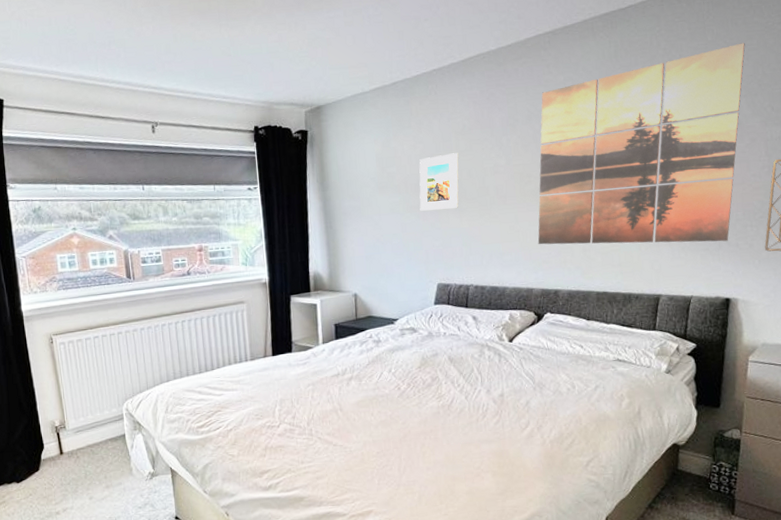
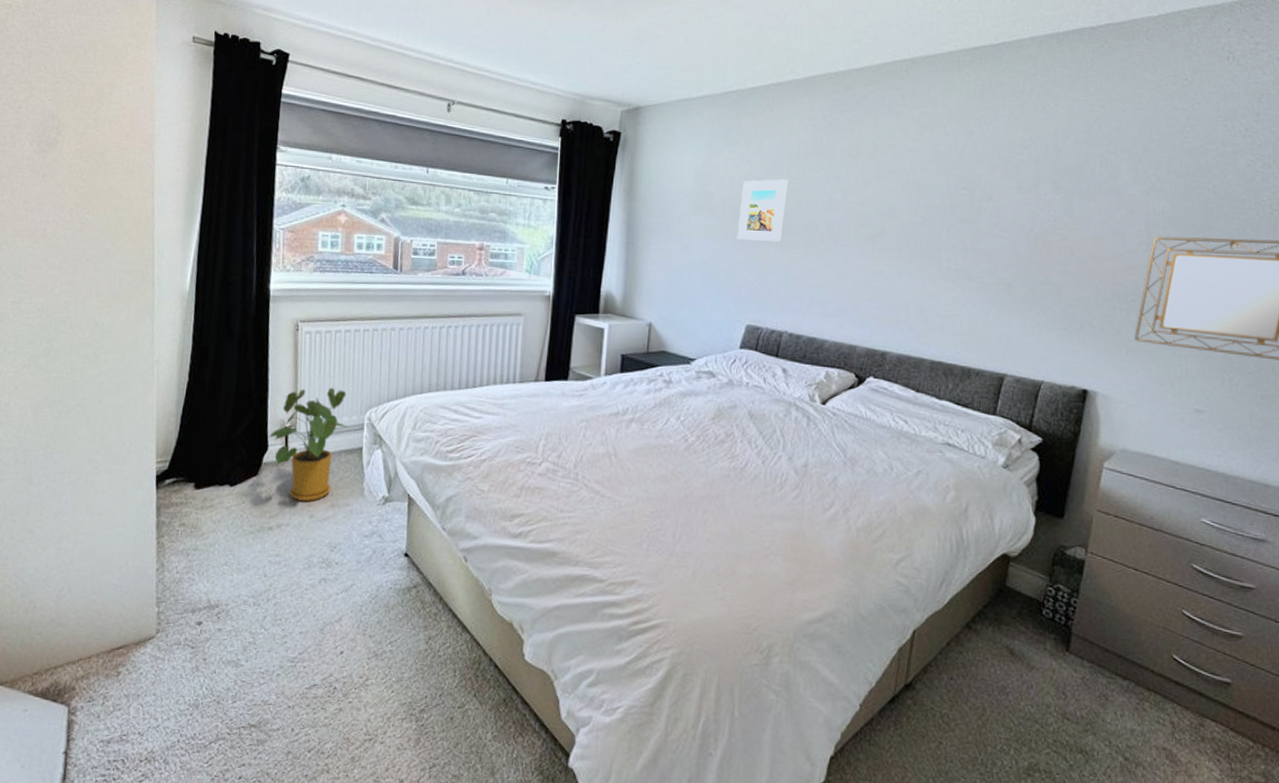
house plant: none [42,387,111,487] -> present [268,387,350,501]
wall art: present [538,42,745,245] -> none [868,100,1132,323]

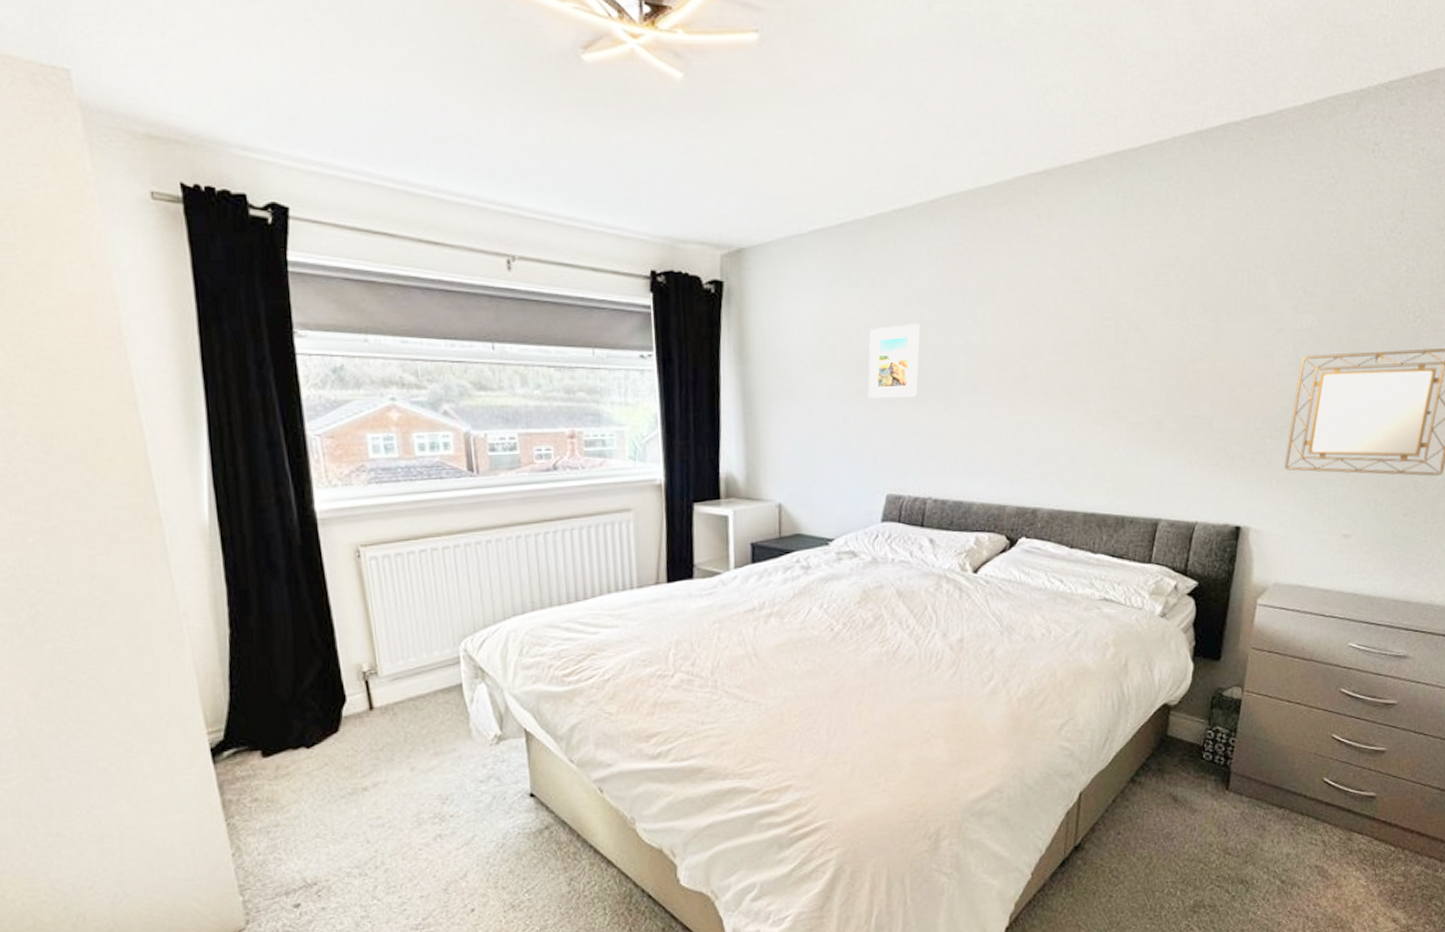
house plant: present [268,387,350,501] -> none [343,619,443,754]

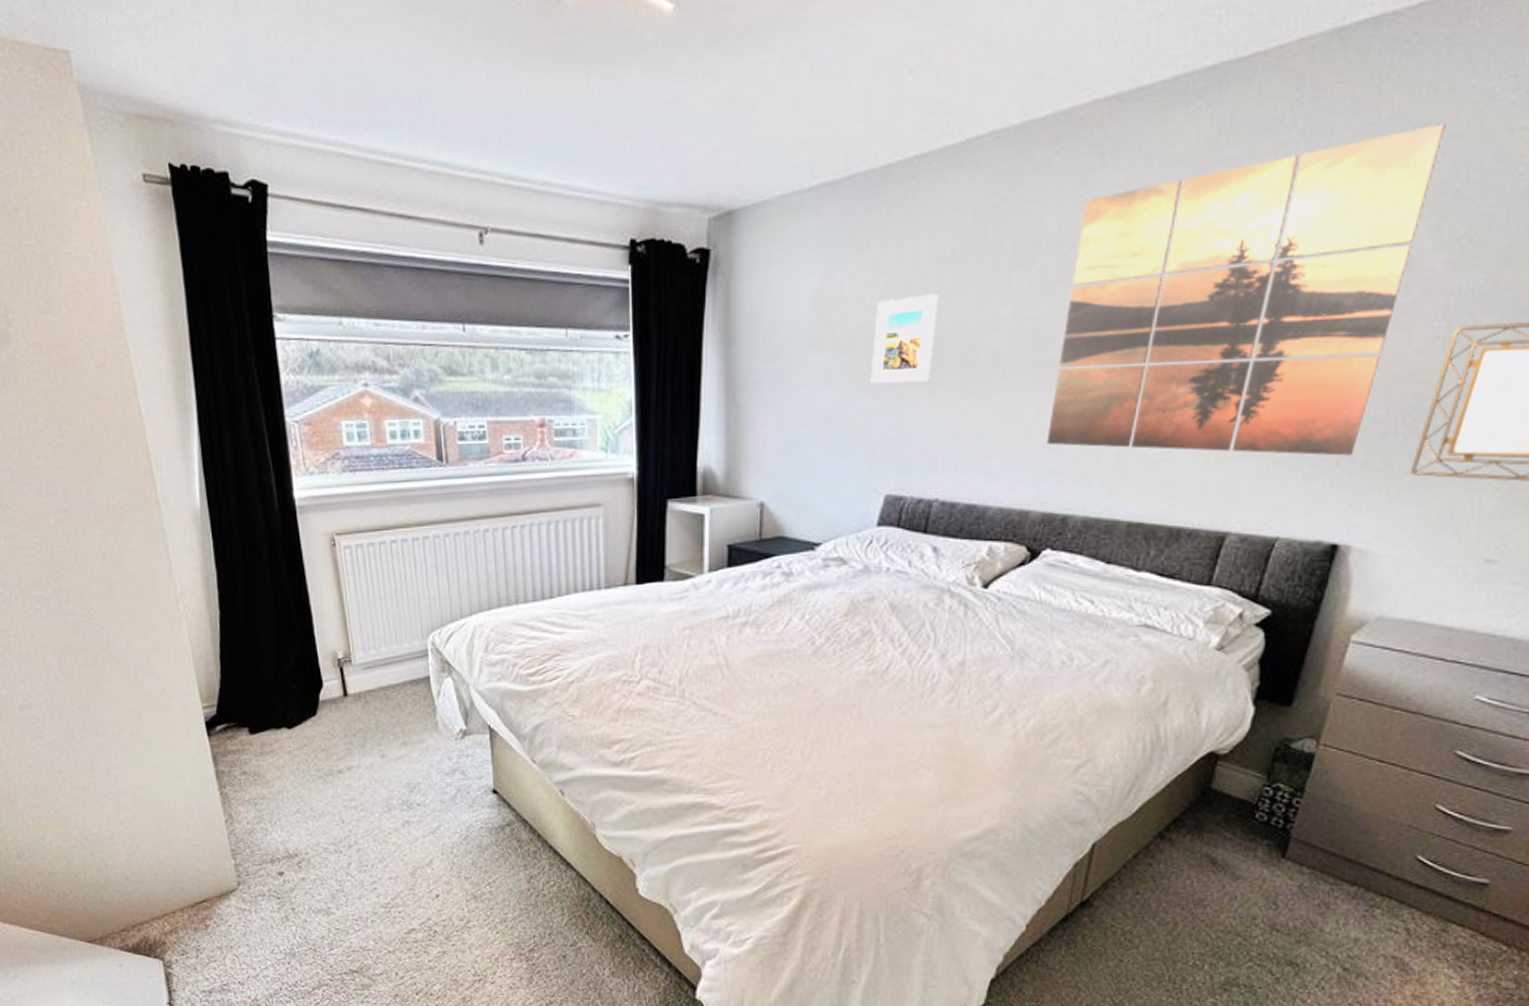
wall art: none [1015,205,1279,456] -> present [1046,123,1446,456]

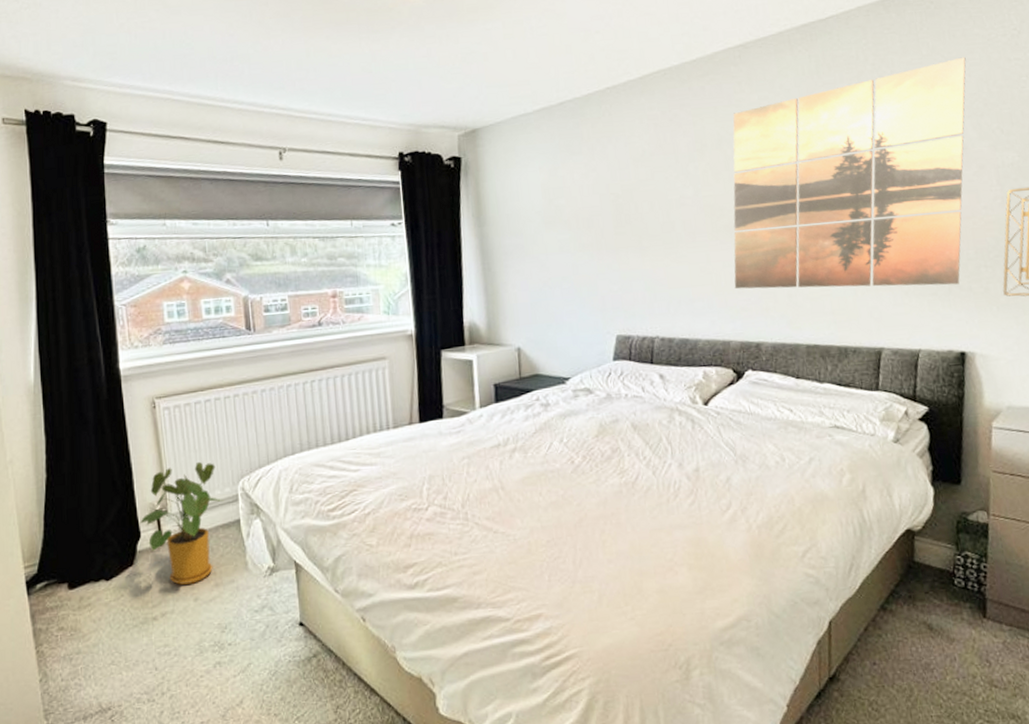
house plant: none [320,609,412,740] -> present [139,461,224,585]
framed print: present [870,294,939,383] -> none [592,182,640,250]

